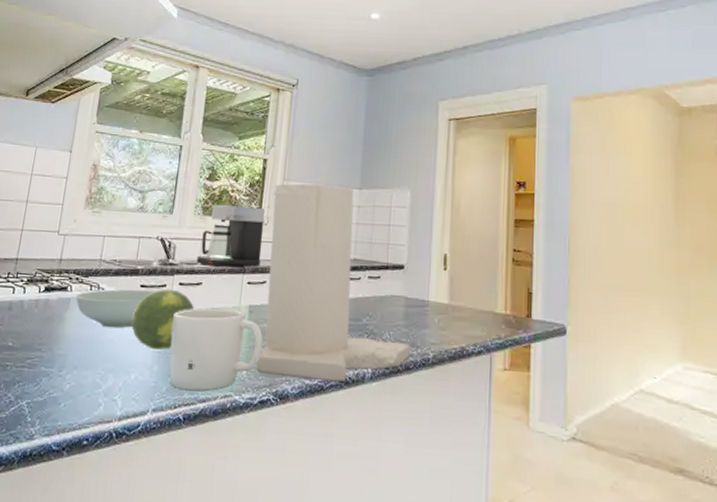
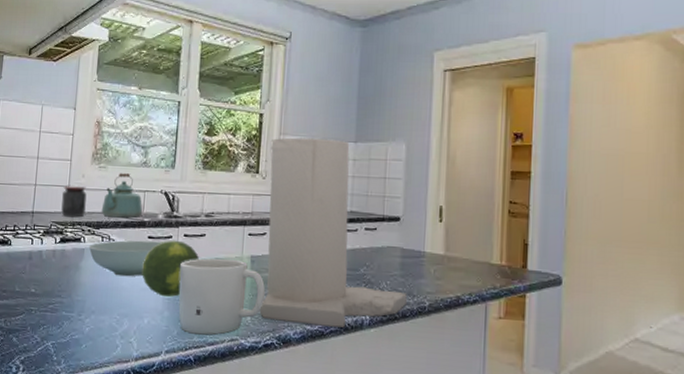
jar: none [48,230,77,265] -> present [61,185,87,218]
kettle: none [91,218,137,266] -> present [101,173,143,219]
coffee maker: present [196,205,265,268] -> none [199,159,263,220]

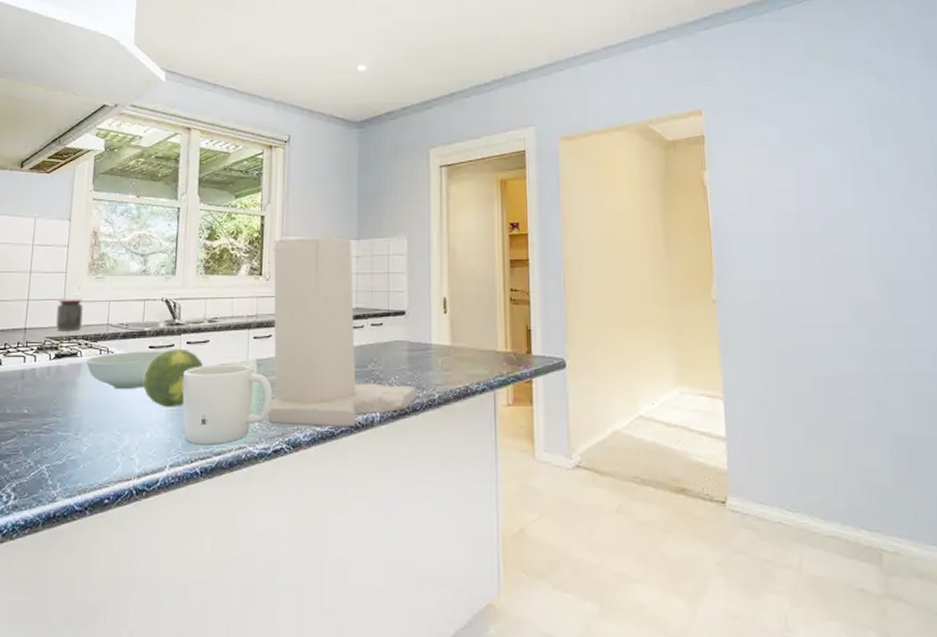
kettle: present [101,173,143,219] -> none [99,283,143,329]

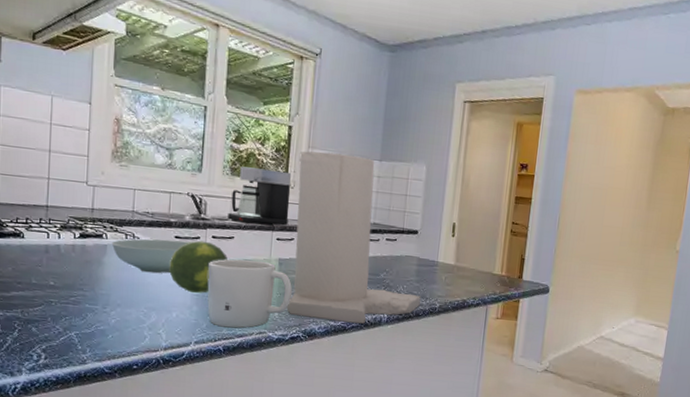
jar: present [56,298,83,331] -> none [79,181,107,215]
coffee maker: none [202,263,266,325] -> present [228,166,291,226]

